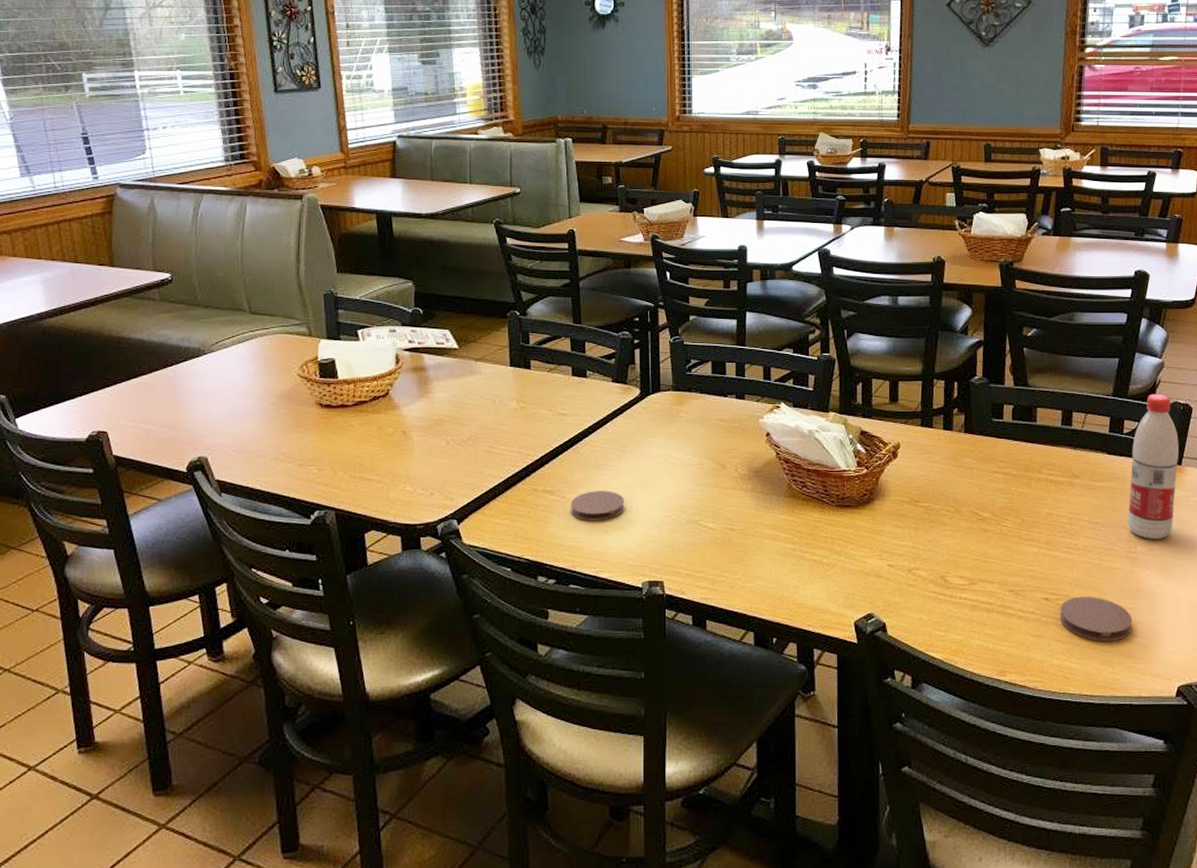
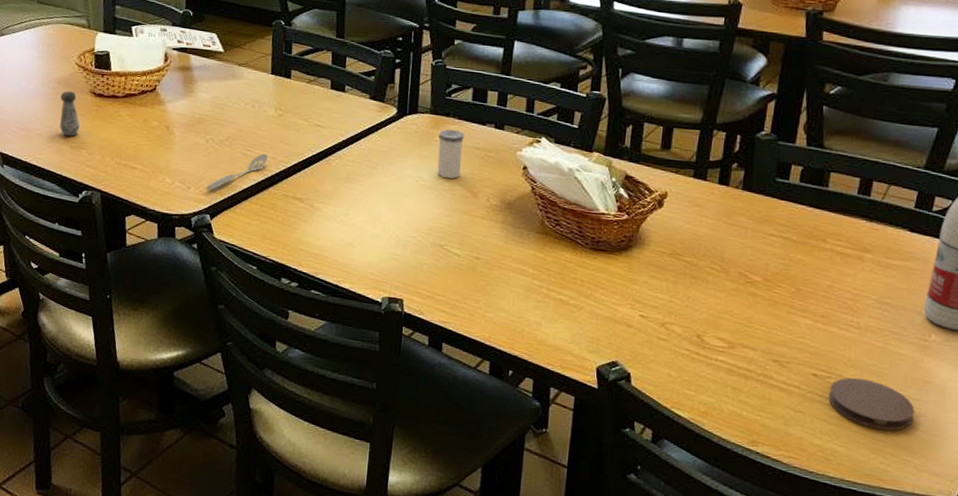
salt shaker: none [283,405,307,454] -> present [59,91,80,137]
spoon: none [450,448,514,494] -> present [205,153,269,190]
coaster: present [571,490,625,521] -> none [318,203,372,234]
salt shaker: none [683,404,708,453] -> present [437,129,465,178]

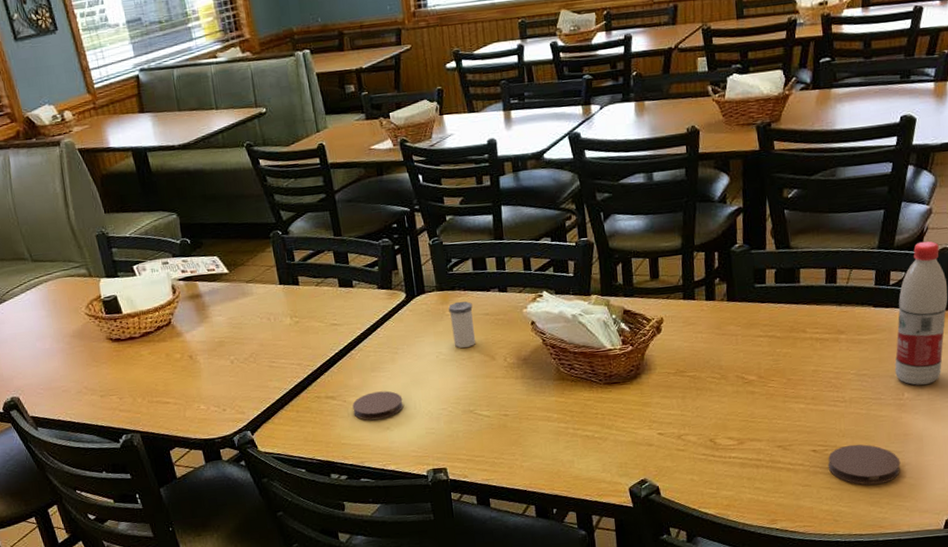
salt shaker: present [59,91,80,137] -> none [78,342,105,387]
spoon: present [205,153,269,190] -> none [240,361,295,408]
coaster: none [318,203,372,234] -> present [352,390,404,421]

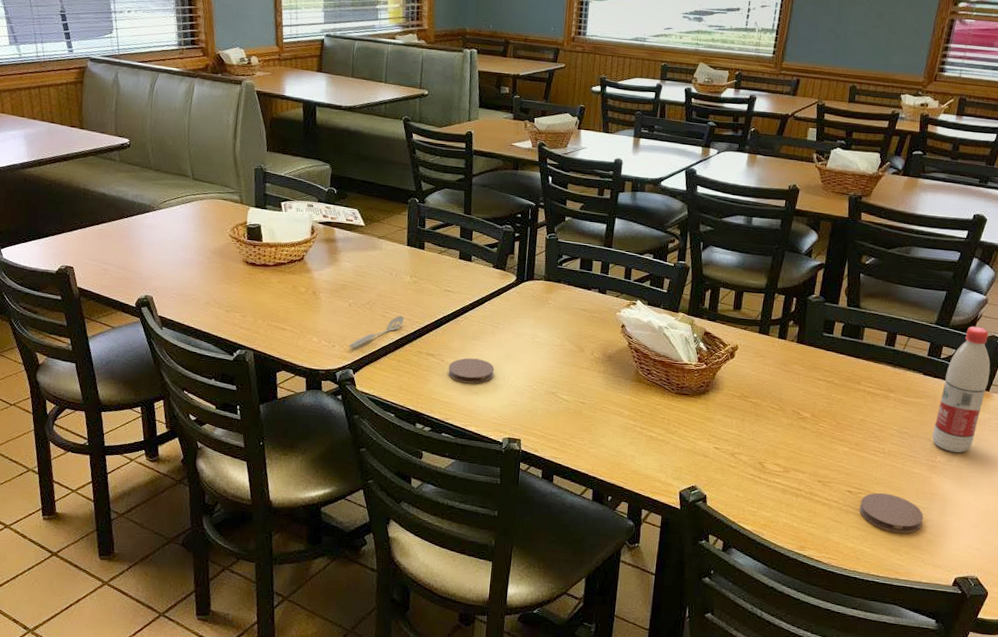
spoon: none [240,361,295,408] -> present [349,315,405,348]
salt shaker: present [448,301,476,348] -> none [550,293,573,336]

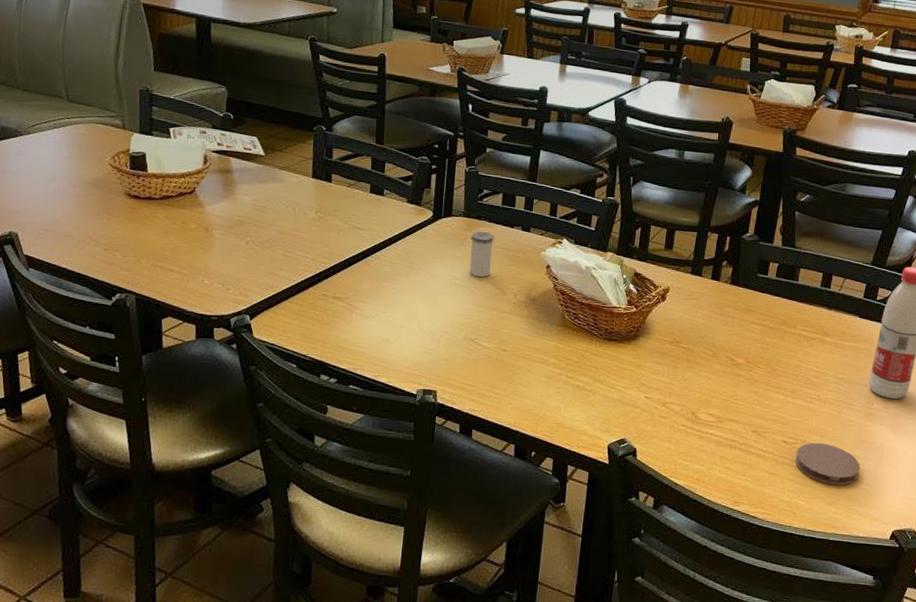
spoon: present [349,315,405,348] -> none [245,254,309,291]
coaster: present [448,358,495,384] -> none [357,301,409,330]
salt shaker: none [550,293,573,336] -> present [469,231,495,277]

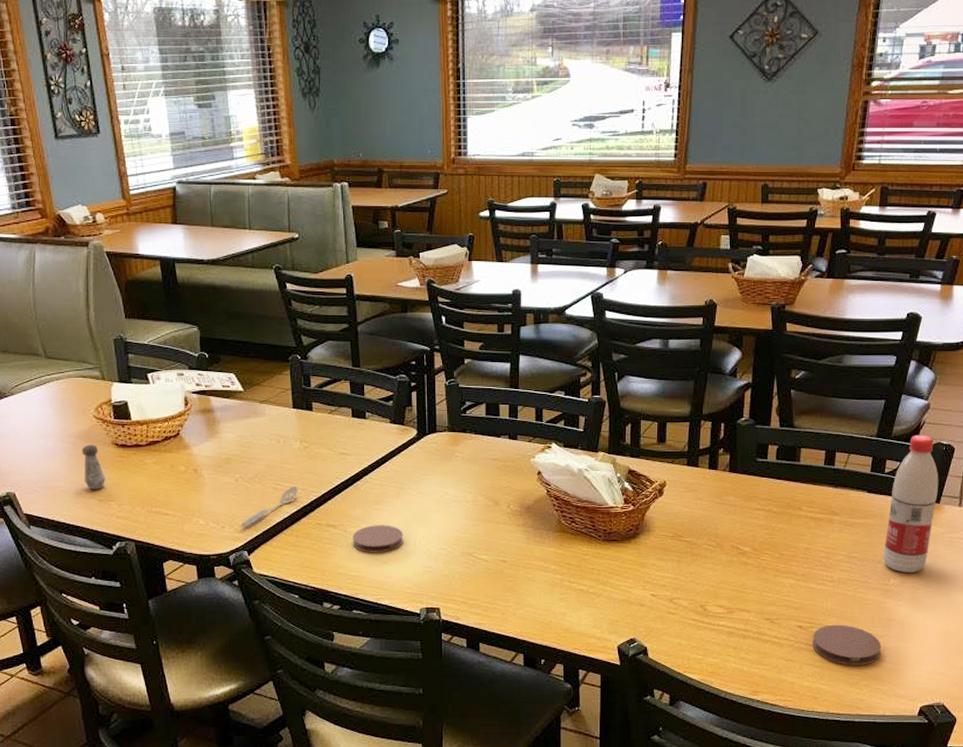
salt shaker: none [91,192,114,239] -> present [82,445,105,490]
spoon: none [245,254,309,291] -> present [240,486,299,528]
coaster: none [357,301,409,330] -> present [353,525,403,553]
salt shaker: present [469,231,495,277] -> none [458,444,482,490]

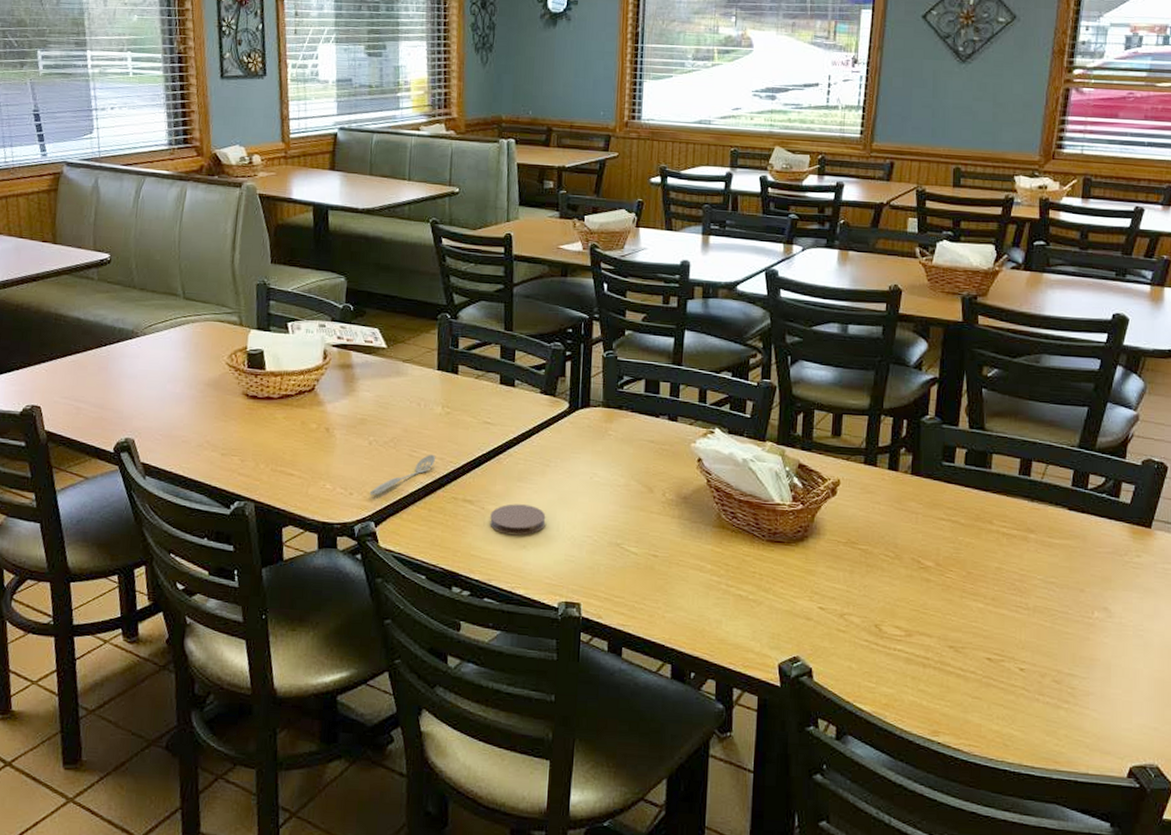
salt shaker: present [82,445,105,490] -> none [208,393,231,443]
coaster: present [812,624,882,665] -> none [1002,659,1084,711]
water bottle: present [883,434,939,573] -> none [1086,448,1150,606]

